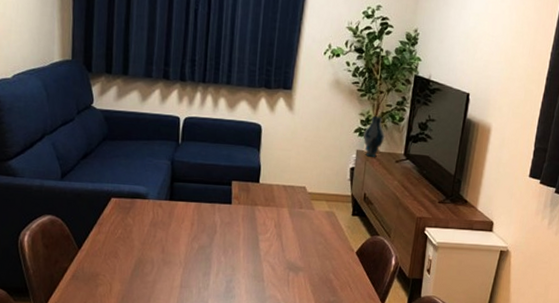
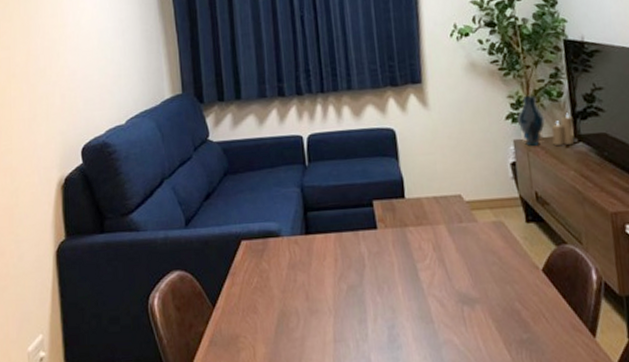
candle: none [387,135,407,161] -> present [551,113,575,146]

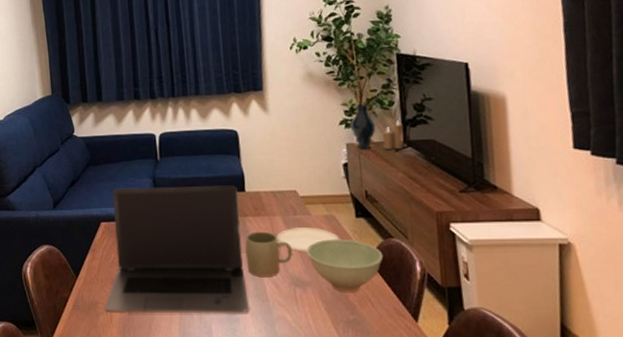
laptop computer: none [247,191,413,347] -> present [105,185,249,314]
mug: none [406,242,459,296] -> present [245,231,293,278]
plate: none [440,236,510,265] -> present [276,227,340,252]
bowl: none [474,247,557,309] -> present [306,238,384,293]

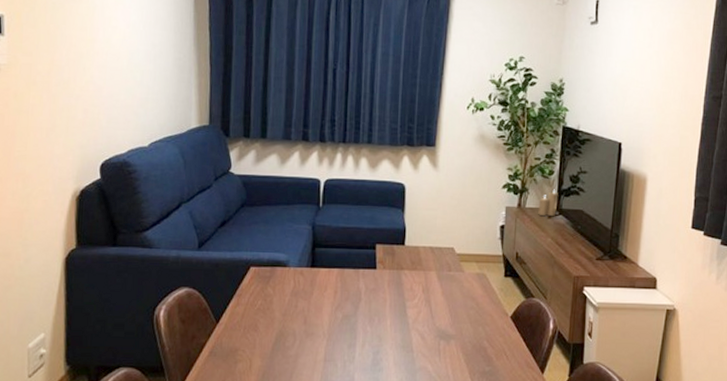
laptop computer: present [105,185,249,314] -> none [245,232,398,364]
mug: present [245,231,293,278] -> none [397,285,442,330]
plate: present [276,227,340,252] -> none [429,283,488,307]
bowl: present [306,238,384,293] -> none [455,295,523,347]
vase: present [350,104,377,149] -> none [511,170,536,213]

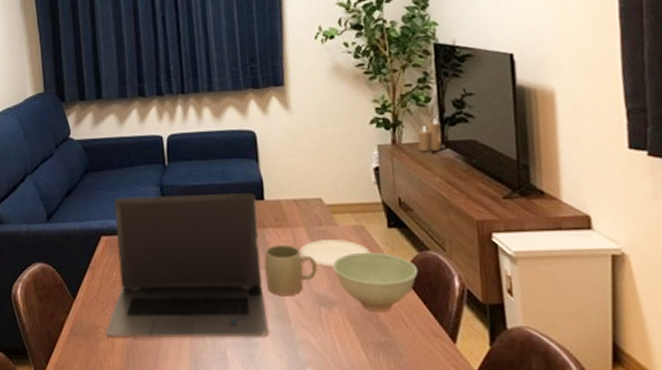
laptop computer: none [245,232,398,364] -> present [106,193,269,339]
mug: none [397,285,442,330] -> present [264,244,317,297]
plate: none [429,283,488,307] -> present [299,239,371,268]
bowl: none [455,295,523,347] -> present [333,251,419,313]

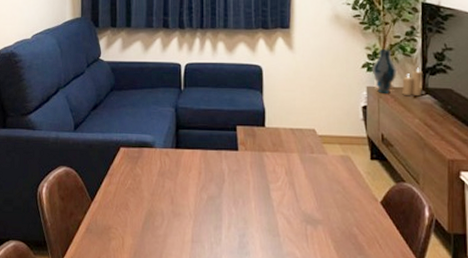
laptop computer: present [106,193,269,339] -> none [118,115,260,248]
mug: present [264,244,317,297] -> none [261,167,306,213]
plate: present [299,239,371,268] -> none [292,166,354,191]
bowl: present [333,251,419,313] -> none [320,179,394,234]
vase: none [381,100,412,151] -> present [372,49,398,93]

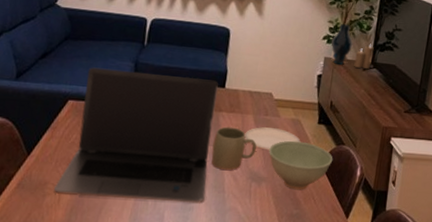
laptop computer: none [118,115,260,248] -> present [54,67,218,204]
mug: none [261,167,306,213] -> present [211,126,257,171]
plate: none [292,166,354,191] -> present [244,127,301,151]
bowl: none [320,179,394,234] -> present [269,140,333,190]

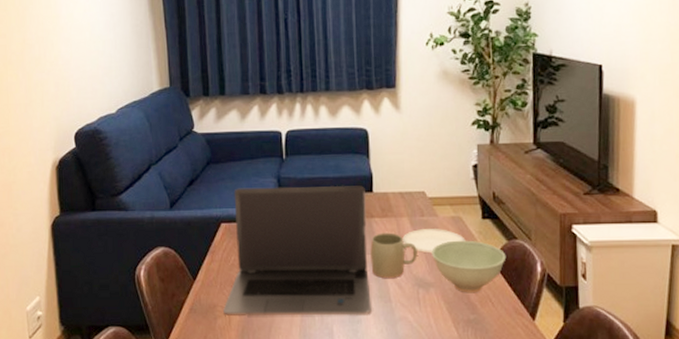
vase: present [331,24,353,65] -> none [482,104,509,150]
candle: present [354,43,374,70] -> none [513,121,535,152]

